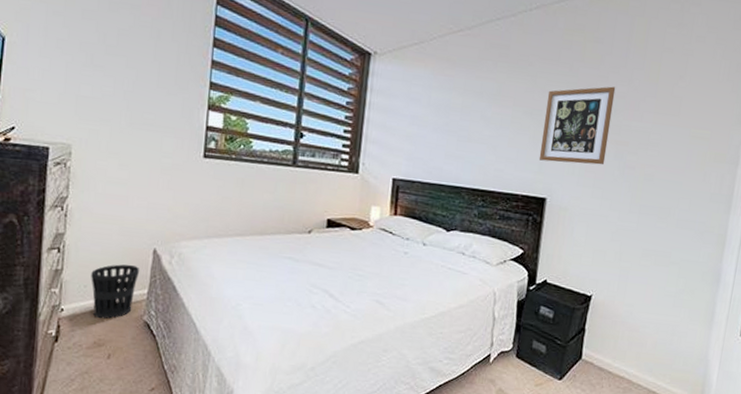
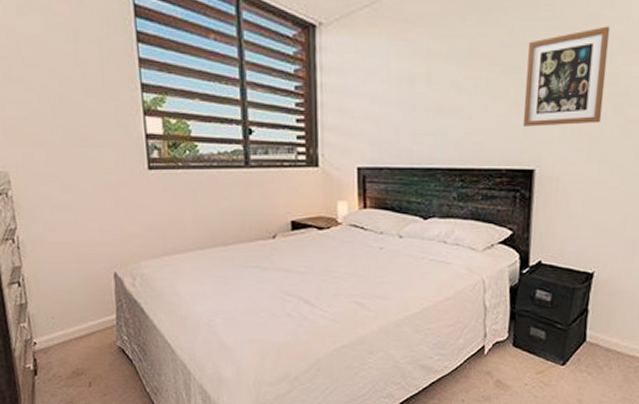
wastebasket: present [91,264,139,320] -> none [56,291,104,349]

